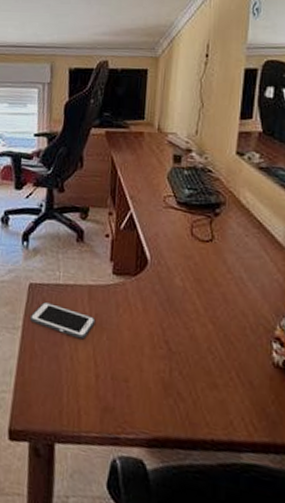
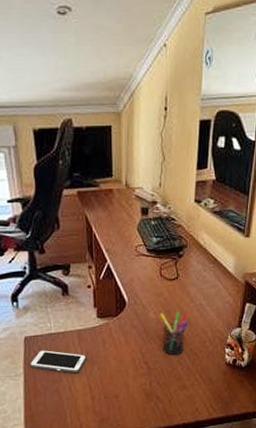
pen holder: none [187,280,224,340] -> present [159,311,189,356]

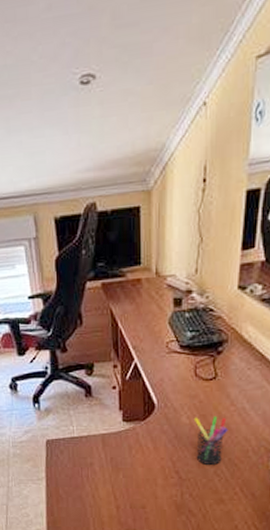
cell phone: present [29,350,87,374] -> none [51,454,111,480]

